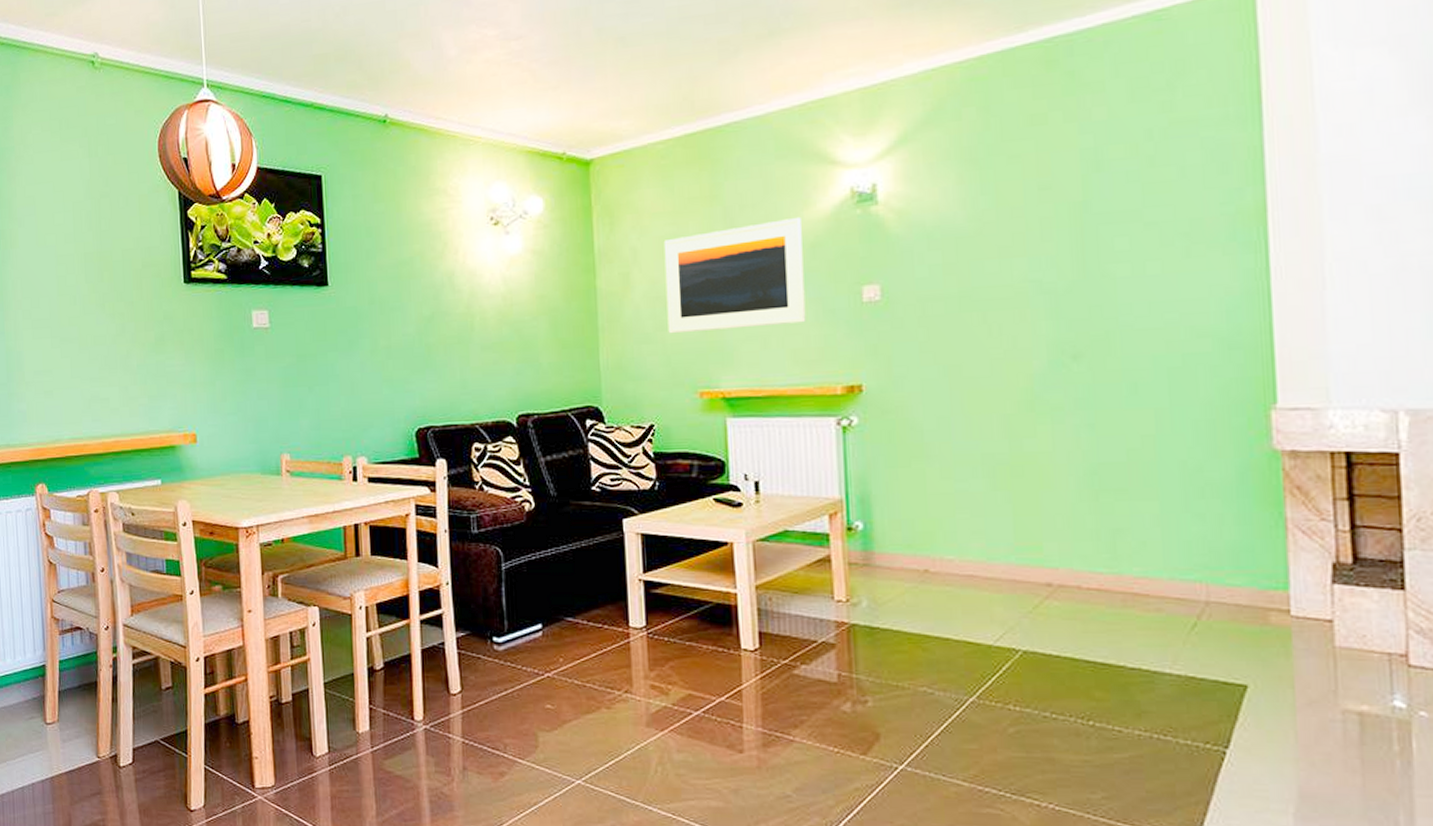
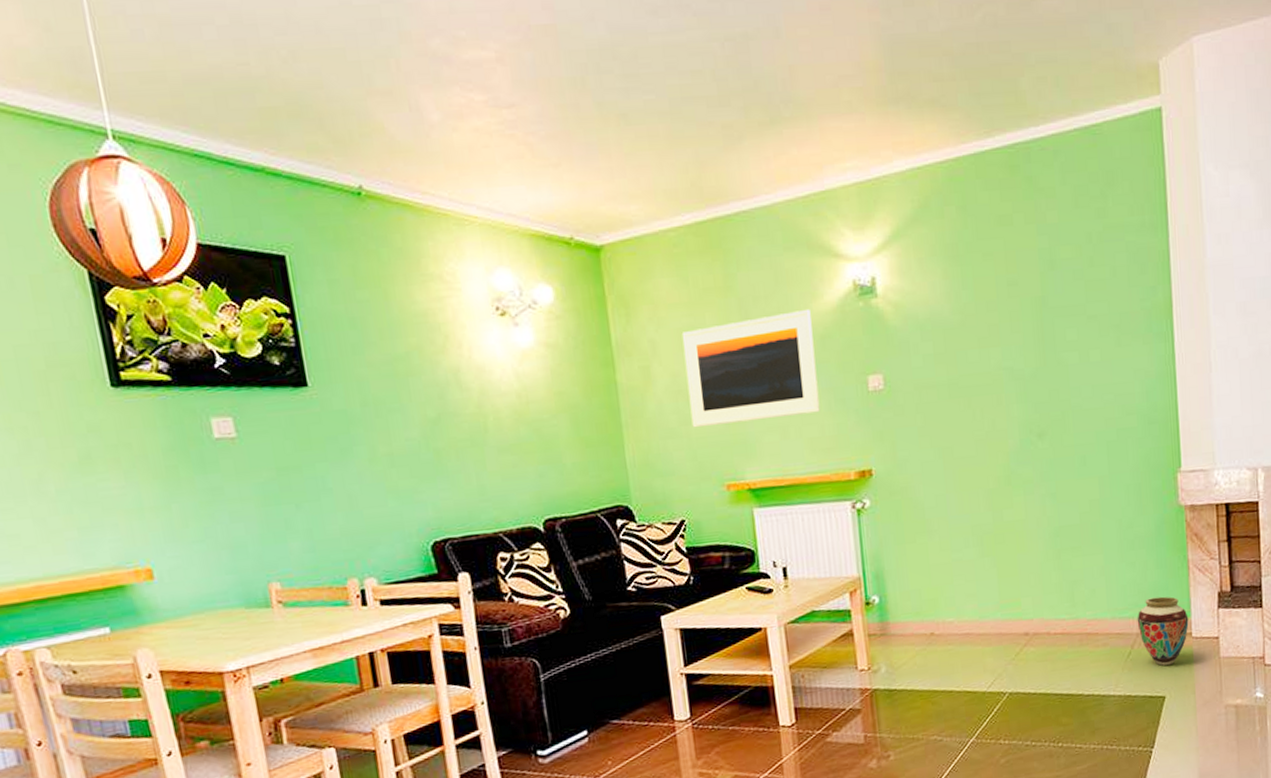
vase: none [1206,560,1286,648] -> present [1137,596,1189,666]

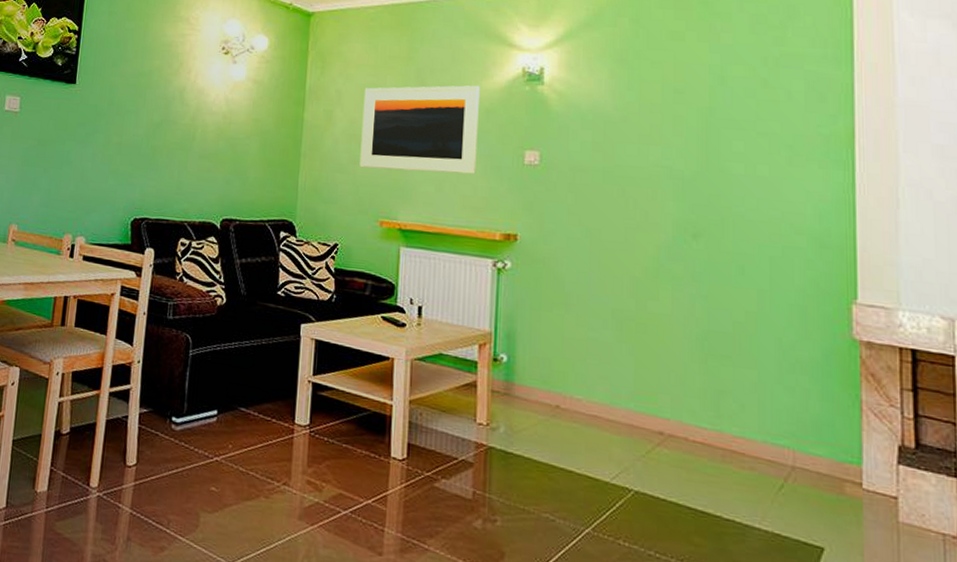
vase: present [1137,596,1189,666] -> none [793,430,859,514]

